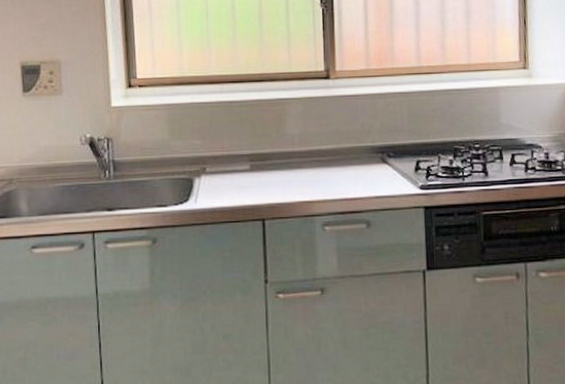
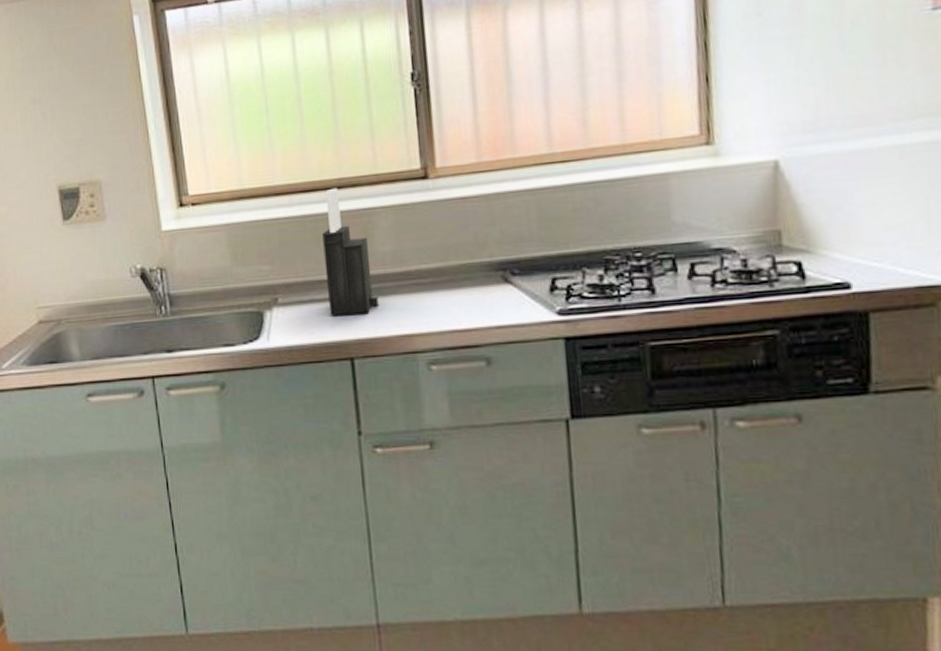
knife block: none [245,81,287,184] -> present [322,187,379,315]

